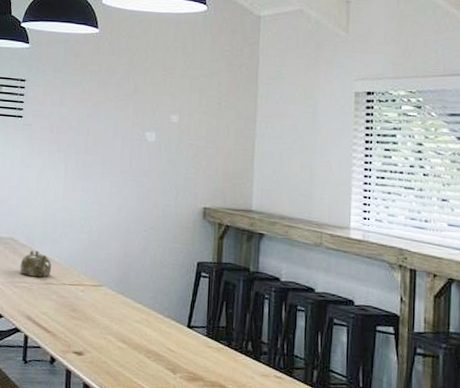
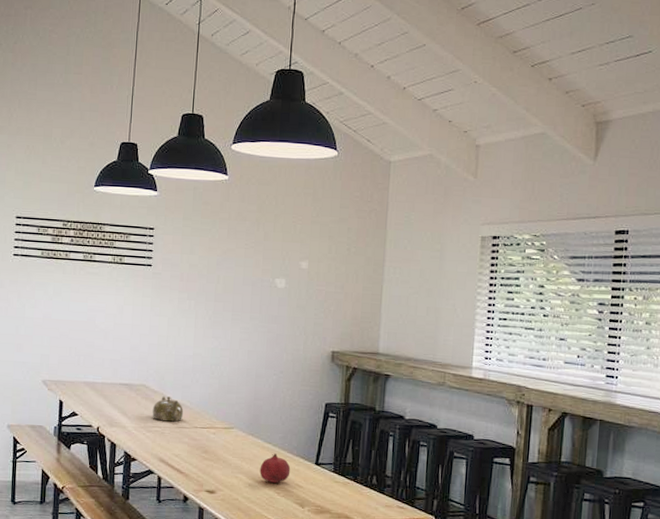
fruit: none [129,314,162,346] -> present [259,453,291,483]

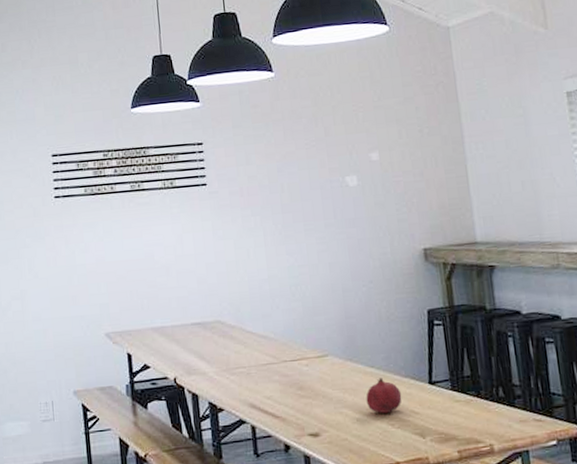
teapot: present [152,396,184,422] -> none [232,330,269,360]

